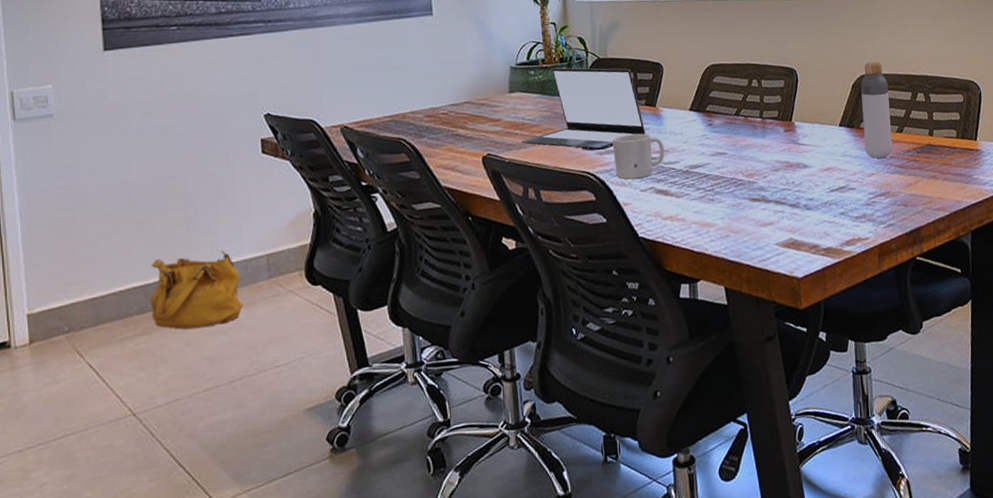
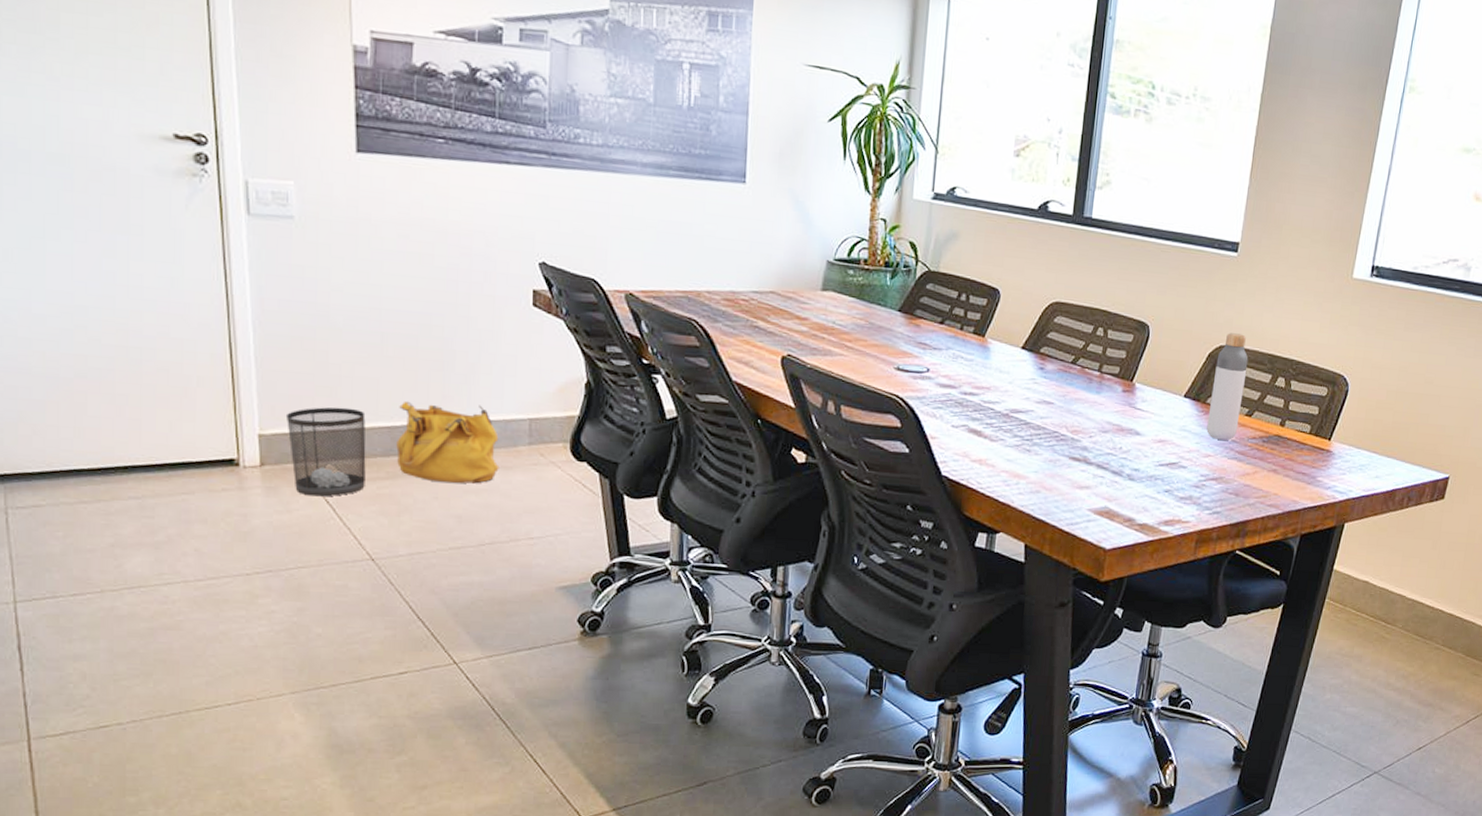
waste bin: none [50,274,124,364] -> present [285,407,366,497]
laptop: present [520,67,646,149] -> none [826,272,969,372]
mug: present [612,133,665,180] -> none [927,361,987,413]

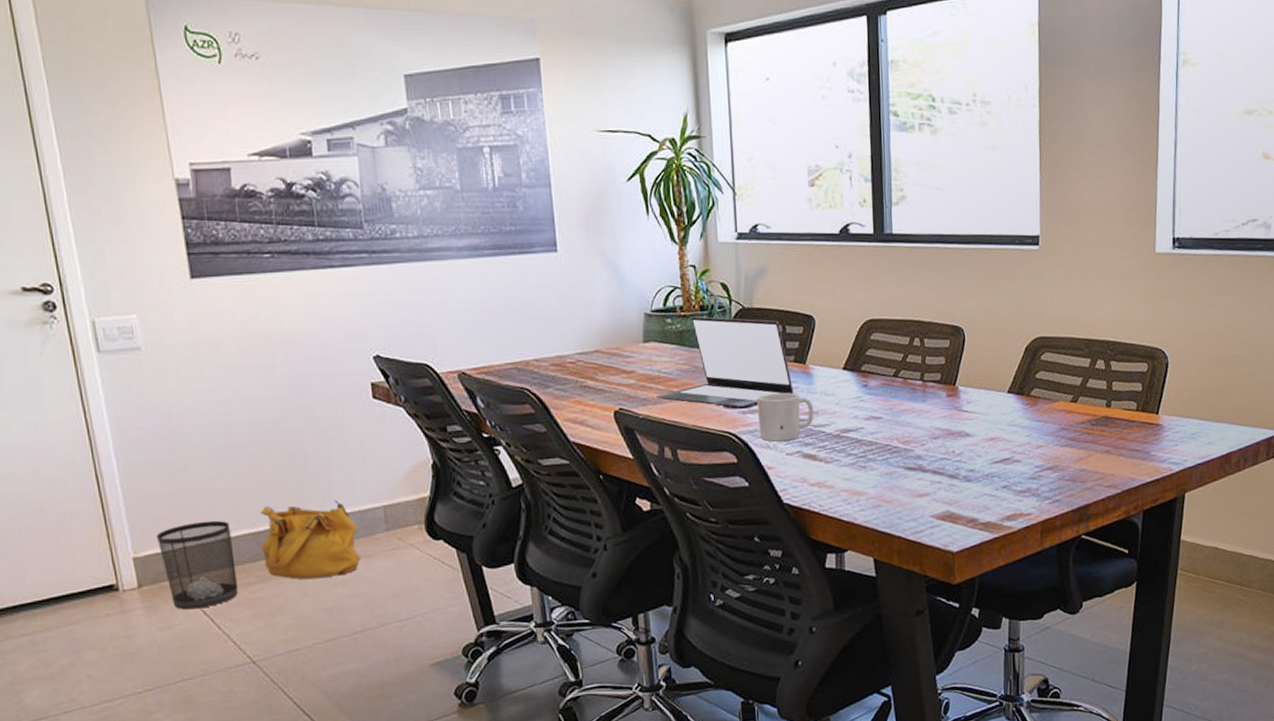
laptop: none [826,272,969,372] -> present [656,317,794,408]
mug: none [927,361,987,413] -> present [756,392,814,442]
bottle: present [1206,333,1249,441] -> none [1034,323,1066,430]

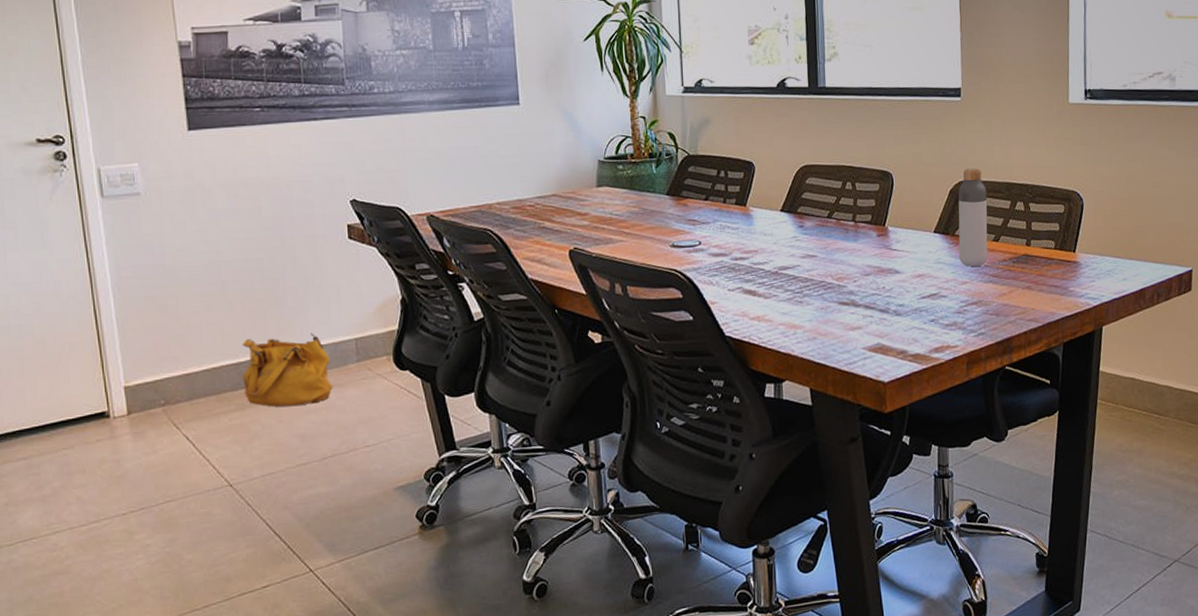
waste bin: present [155,520,238,610] -> none [146,351,219,436]
laptop: present [656,317,794,408] -> none [607,163,735,247]
mug: present [756,392,814,442] -> none [700,233,754,279]
bottle: none [1034,323,1066,430] -> present [958,168,988,267]

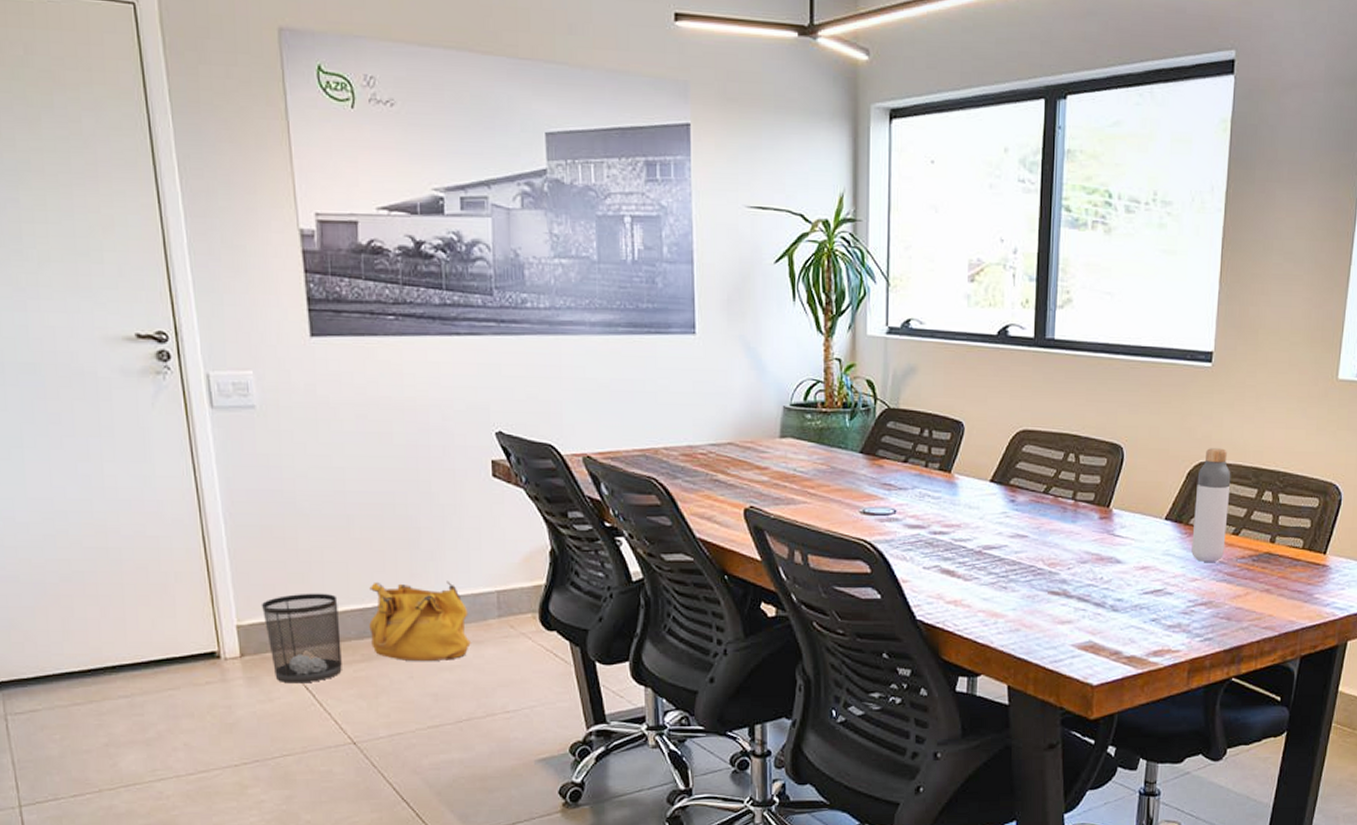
waste bin: none [146,351,219,436] -> present [261,593,342,684]

